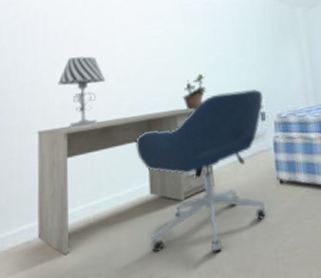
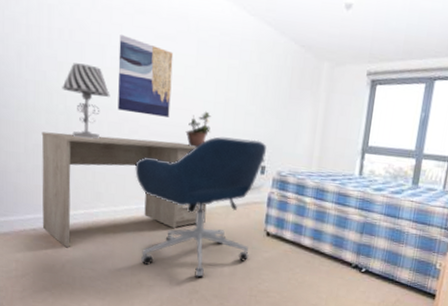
wall art: none [111,24,165,92] -> present [117,35,174,117]

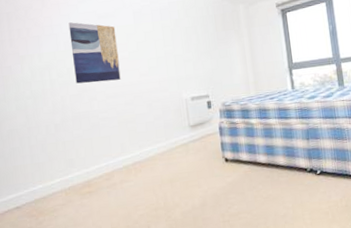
desk: present [41,131,207,248] -> none [13,97,169,218]
table lamp: present [62,63,110,139] -> none [26,52,68,115]
office chair: present [135,136,266,278] -> none [99,80,214,217]
potted plant: present [185,111,211,147] -> none [137,67,158,100]

